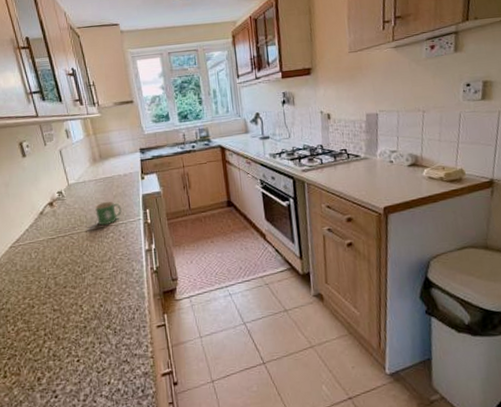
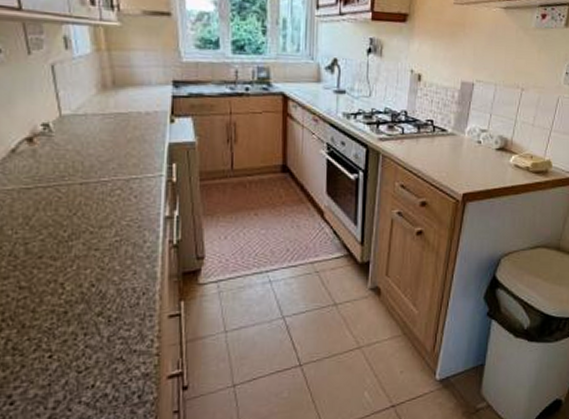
mug: present [94,201,122,226] -> none [96,146,137,179]

